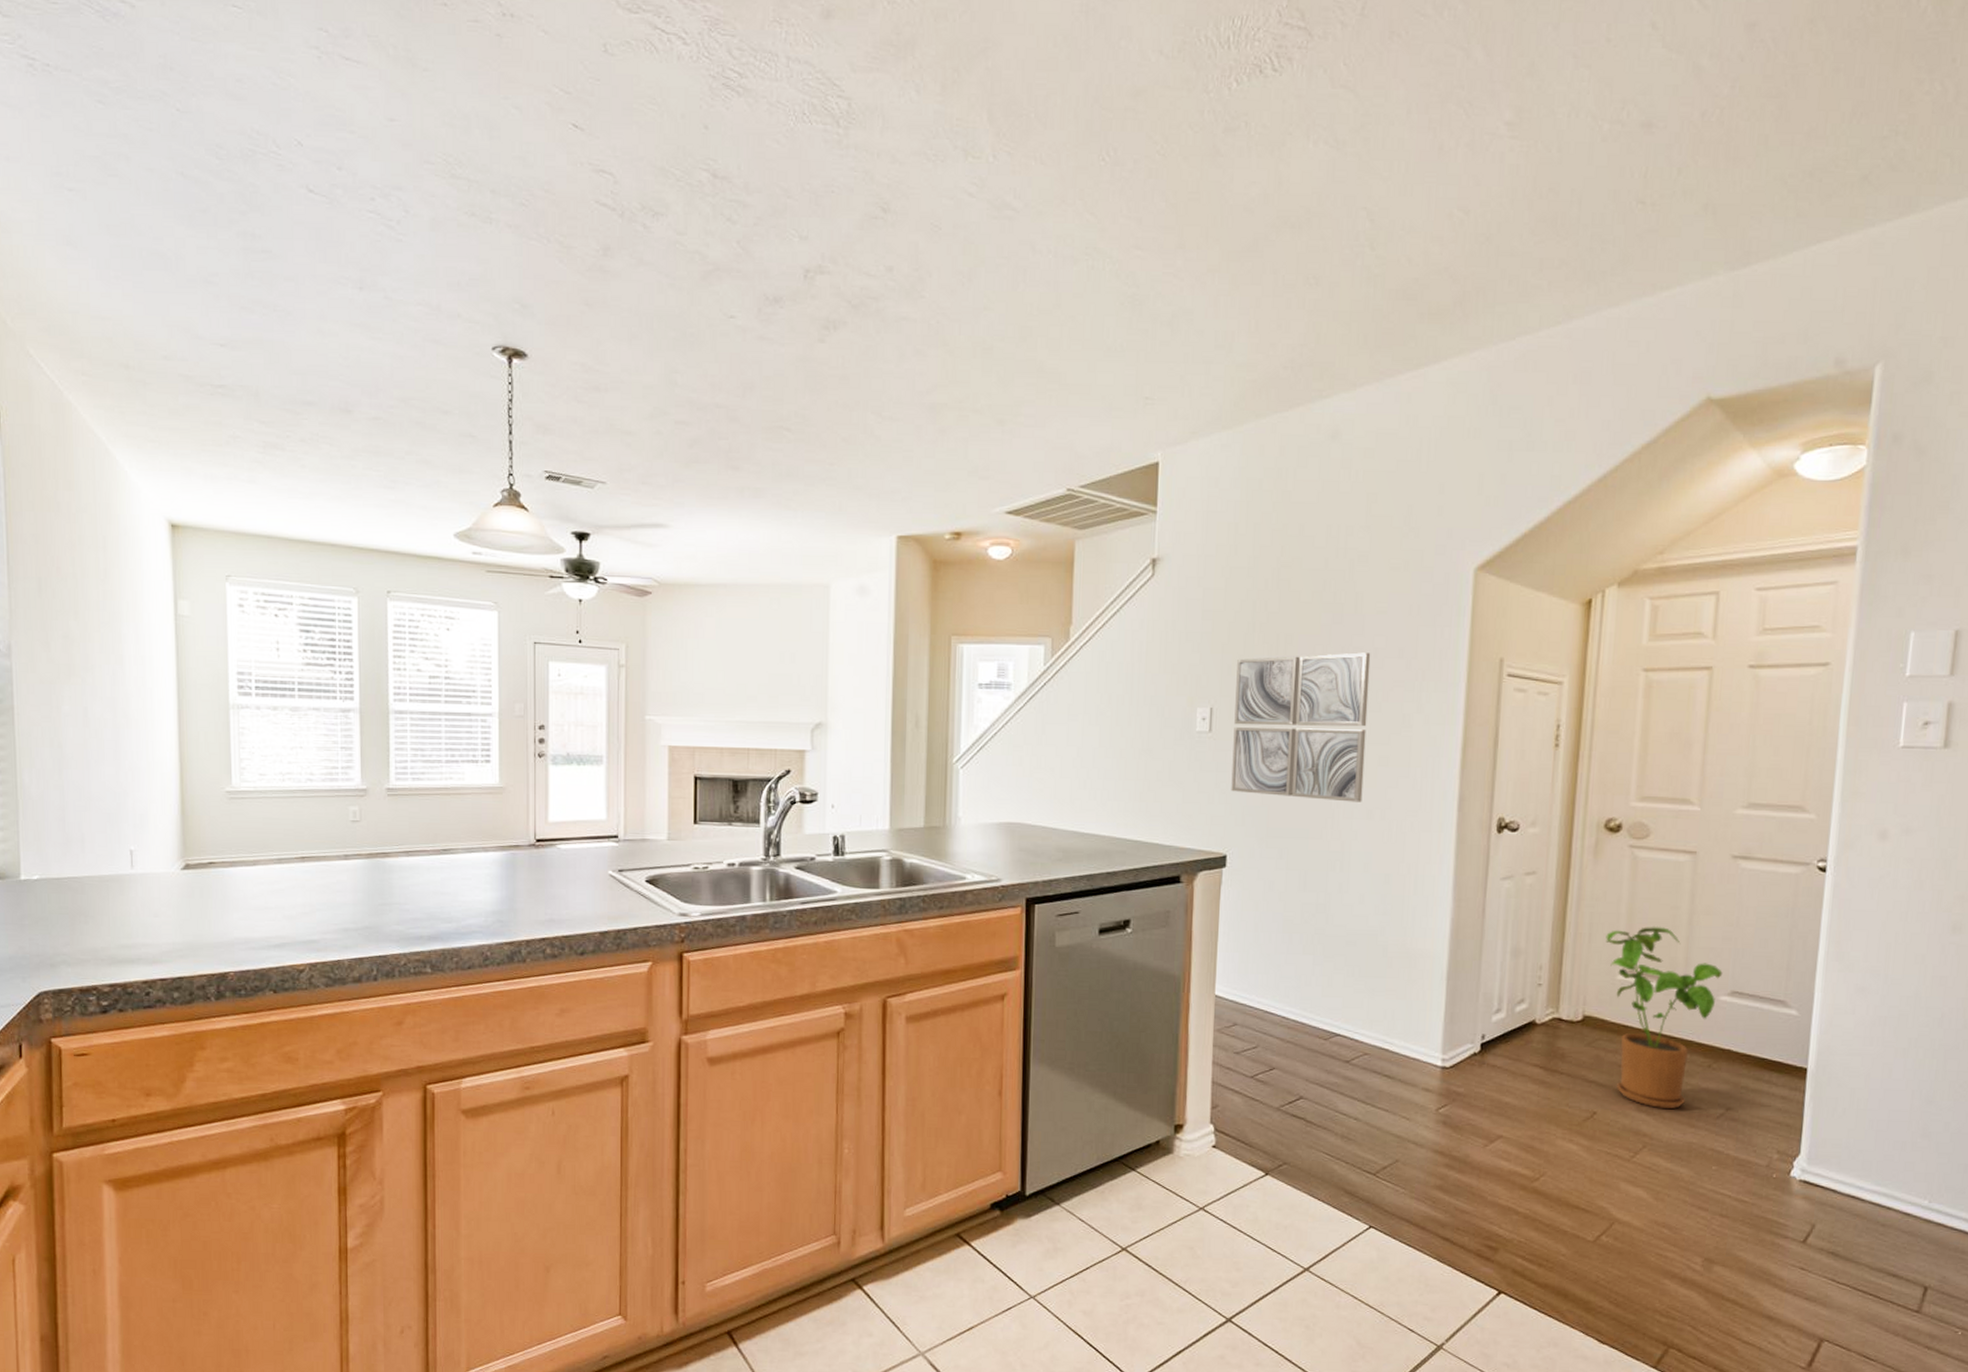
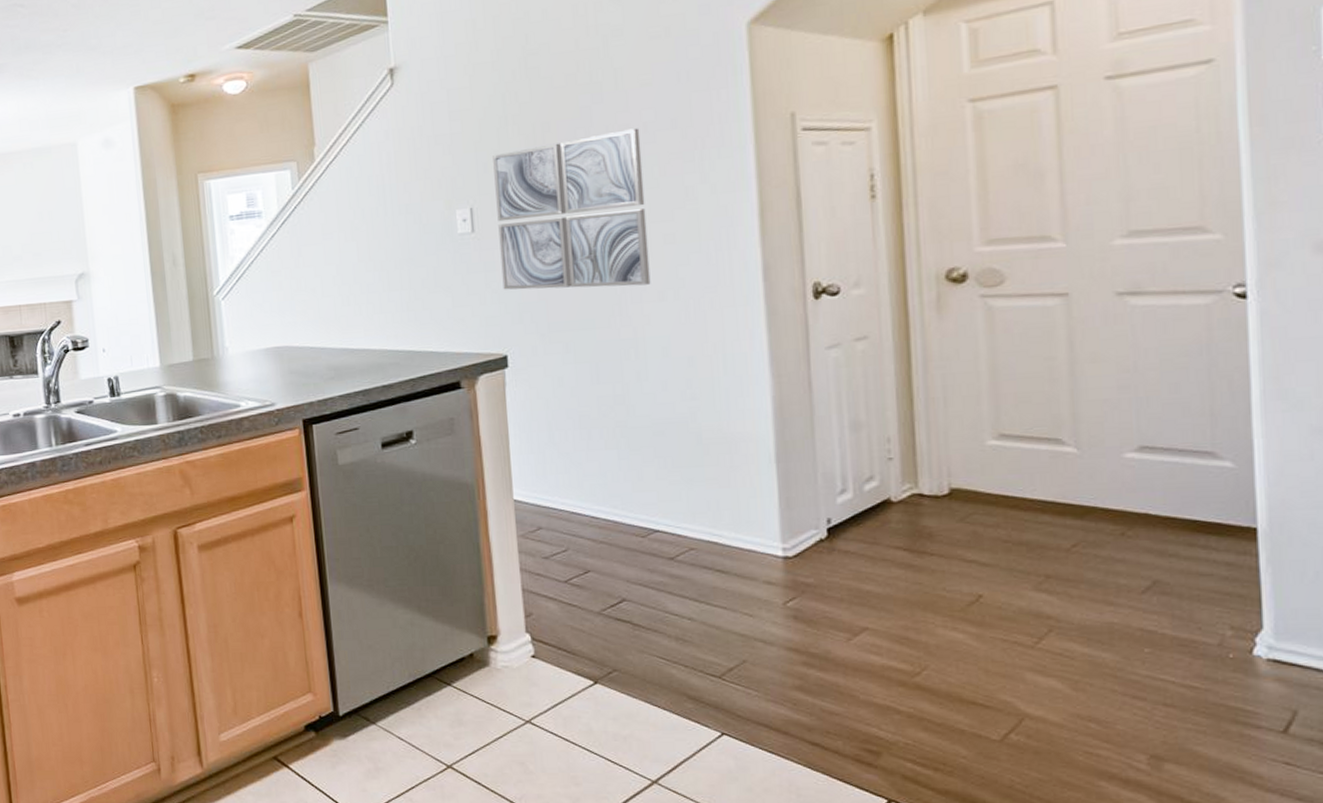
house plant: present [1605,926,1723,1109] -> none [965,381,1124,586]

